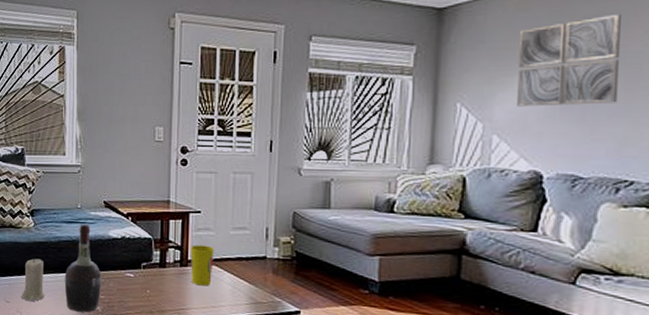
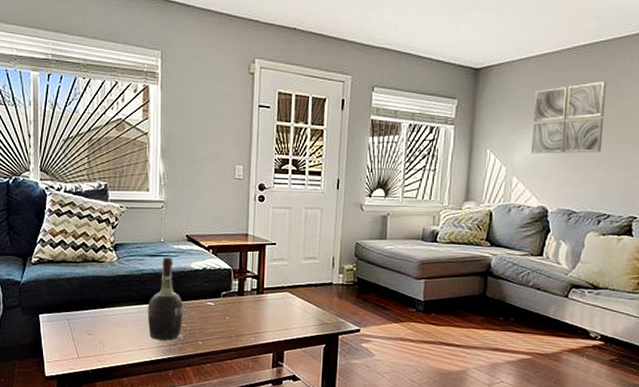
candle: present [21,258,45,301] -> none [104,291,128,332]
cup: present [190,244,214,286] -> none [266,274,287,311]

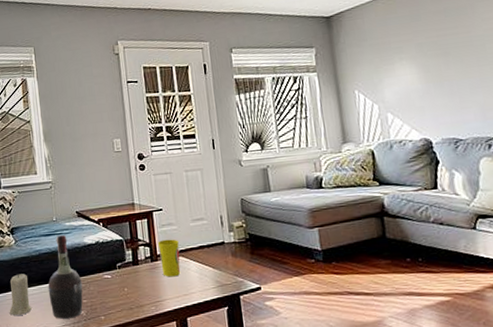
candle: none [104,291,128,332] -> present [9,273,32,316]
cup: none [266,274,287,311] -> present [157,239,181,277]
wall art: present [531,81,606,154] -> none [391,8,474,88]

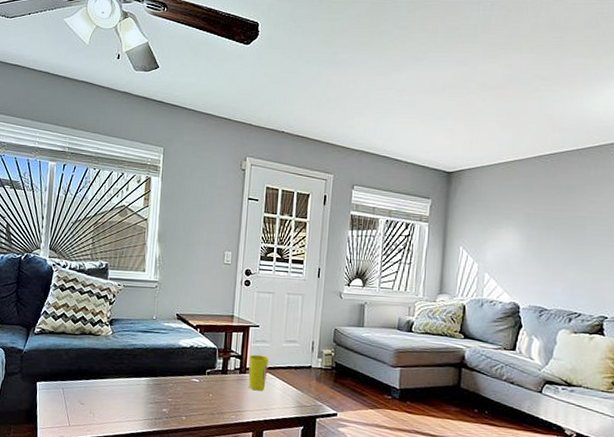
candle: present [9,273,32,316] -> none [95,364,118,403]
cognac bottle: present [48,235,83,319] -> none [136,334,171,414]

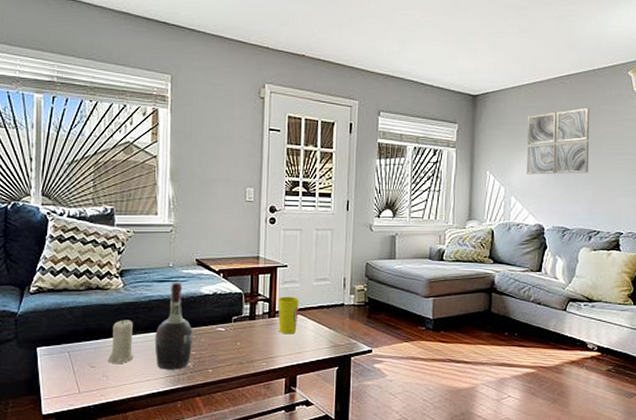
candle: none [95,364,118,403] -> present [107,320,134,363]
cognac bottle: none [136,334,171,414] -> present [154,283,193,370]
wall art: none [502,187,572,254] -> present [527,107,590,175]

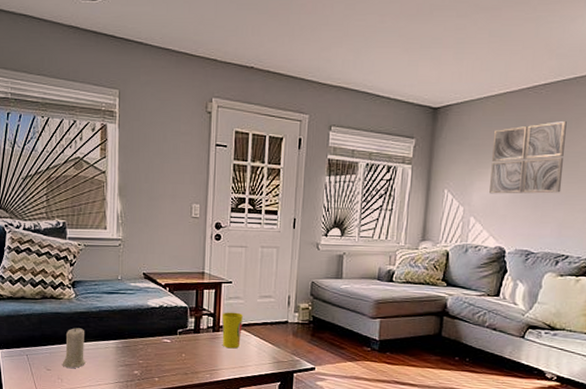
cognac bottle: present [154,283,193,370] -> none [105,295,141,377]

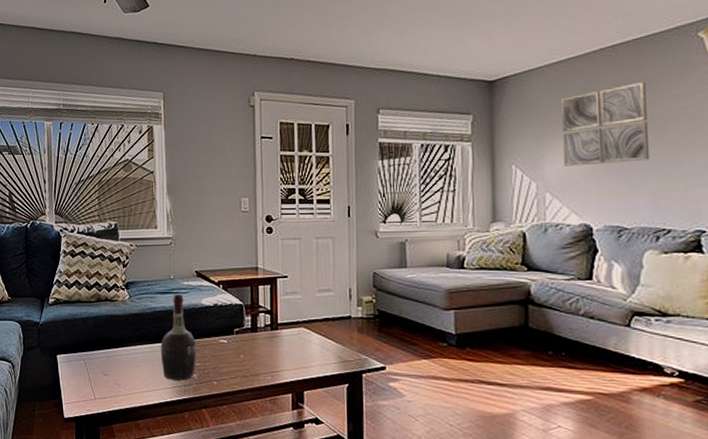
candle: present [62,328,85,368] -> none [118,330,142,372]
cognac bottle: none [105,295,141,377] -> present [160,295,197,381]
cup: present [221,312,243,349] -> none [279,308,302,348]

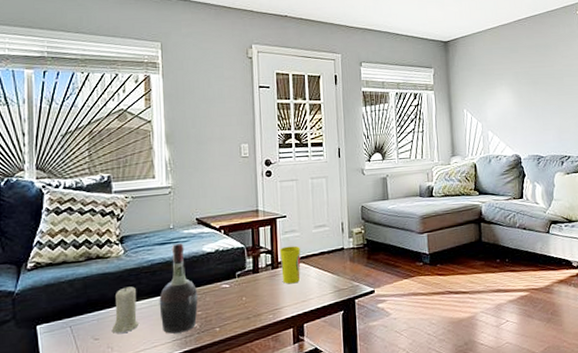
candle: none [118,330,142,372] -> present [111,286,139,333]
cup: none [279,308,302,348] -> present [279,246,301,284]
wall art: present [561,81,650,167] -> none [495,45,554,110]

